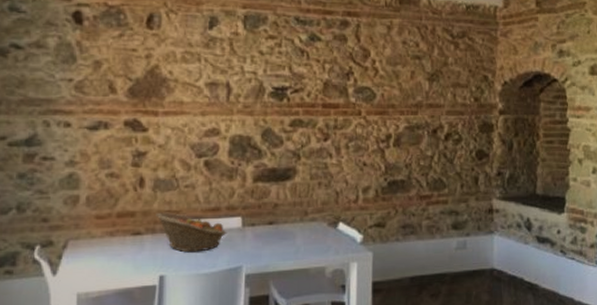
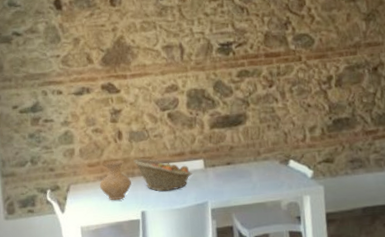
vase: none [108,213,150,262] -> present [99,160,131,201]

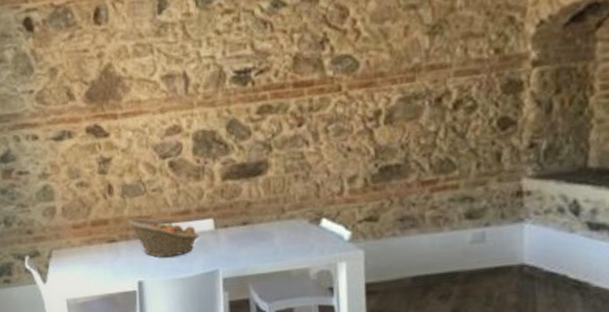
vase: present [99,160,131,201] -> none [87,220,126,269]

